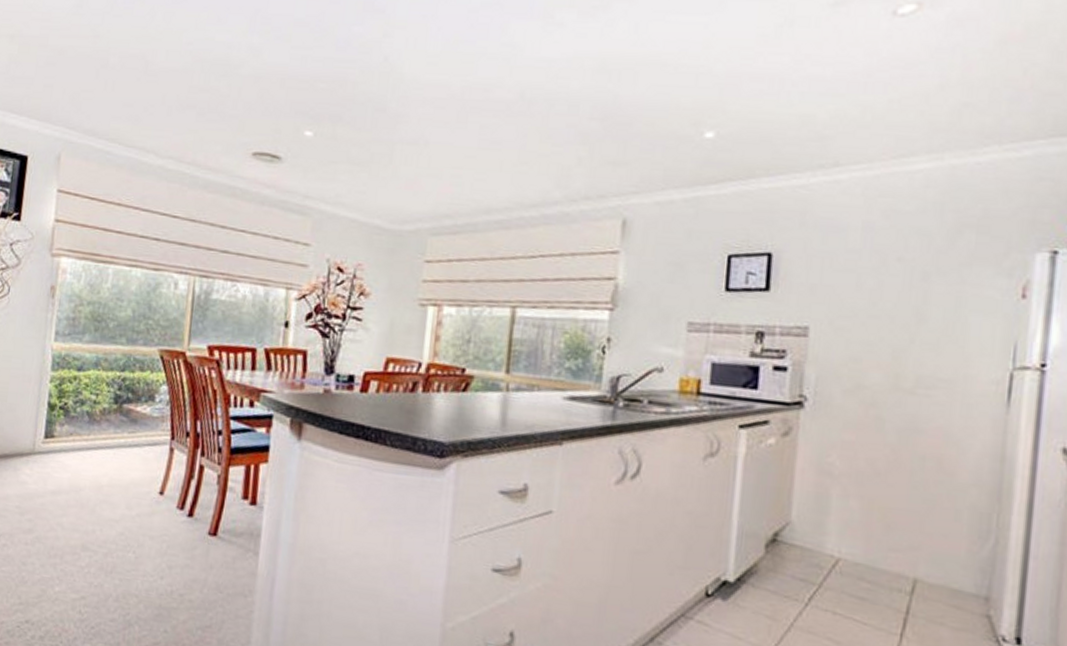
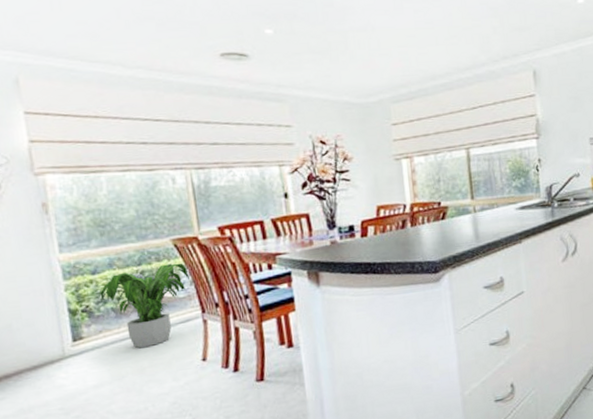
potted plant: none [74,375,169,464] -> present [92,263,191,348]

